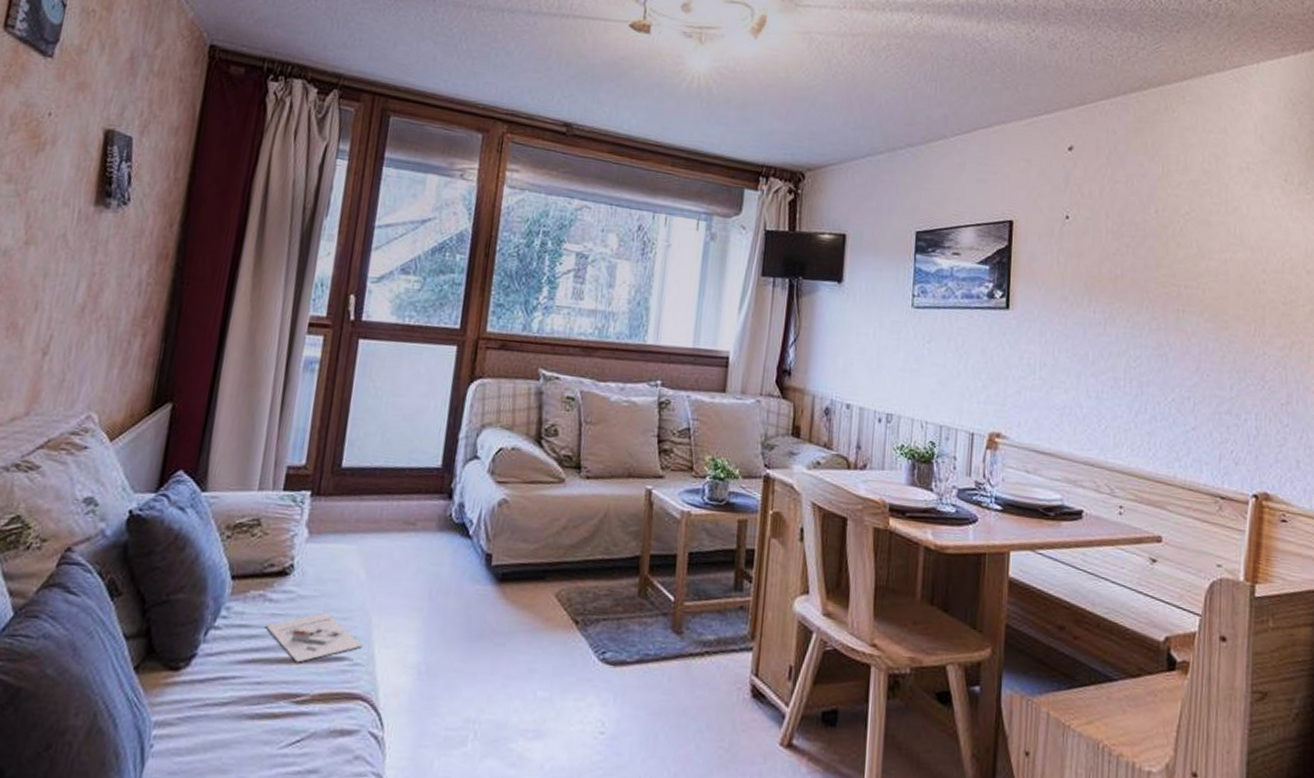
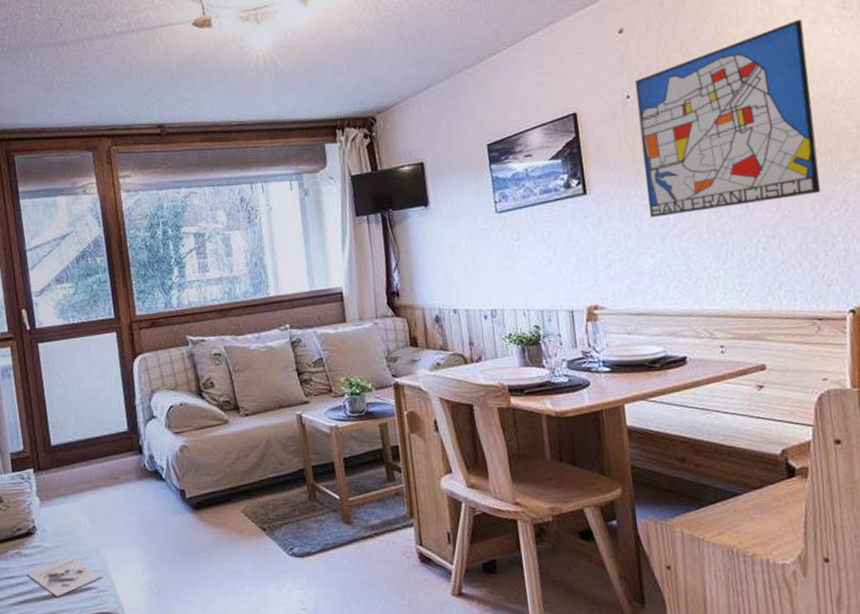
wall art: none [1070,180,1245,363] -> present [634,19,821,218]

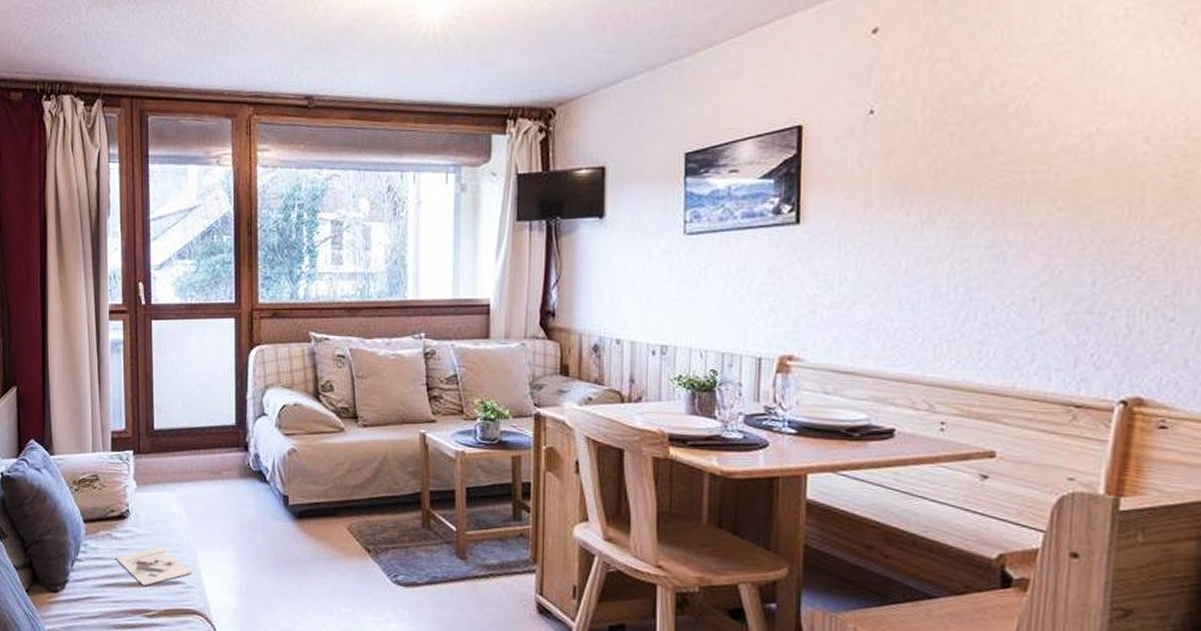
wall art: present [634,19,821,218] -> none [877,33,1121,261]

